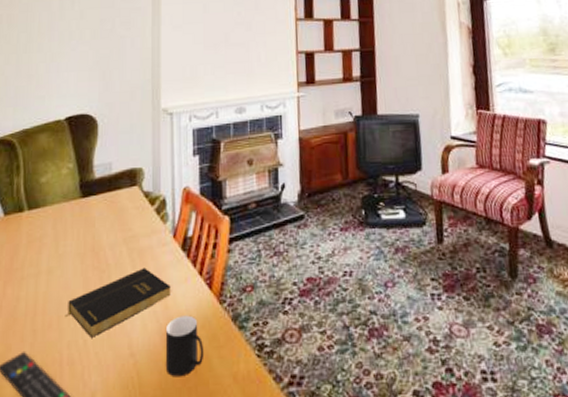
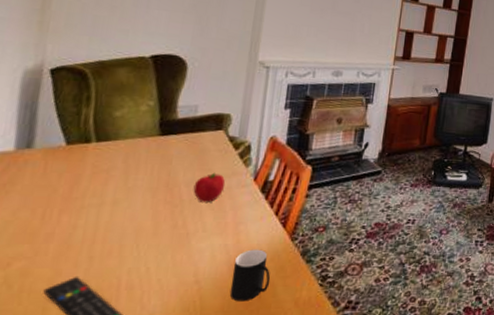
book: present [65,267,171,338] -> none [128,205,245,266]
fruit: none [117,232,147,266] -> present [193,172,226,202]

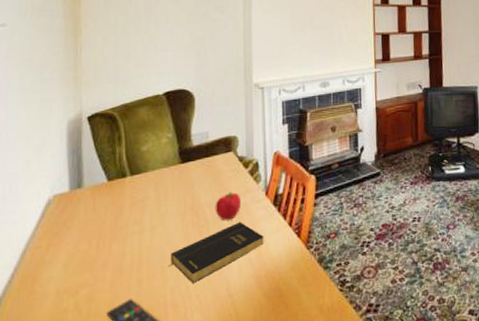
book: none [128,205,245,266] -> present [168,221,264,283]
cup: present [229,249,271,302] -> none [259,260,294,312]

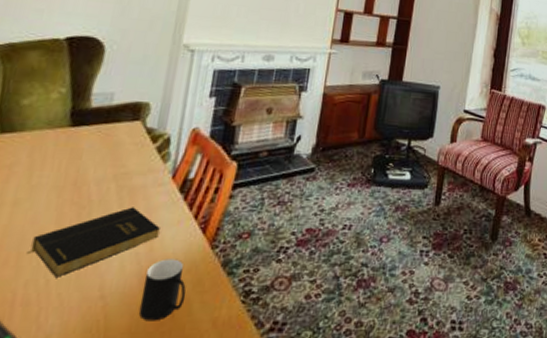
fruit: present [215,191,242,221] -> none [103,169,141,203]
cup: none [259,260,294,312] -> present [138,259,186,322]

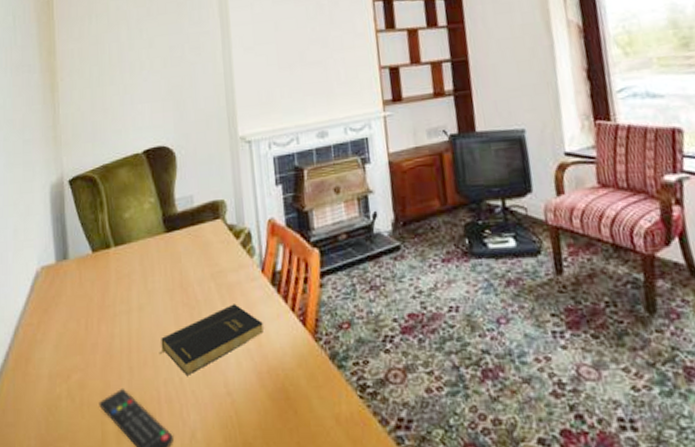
cup: present [138,259,186,322] -> none [260,353,304,418]

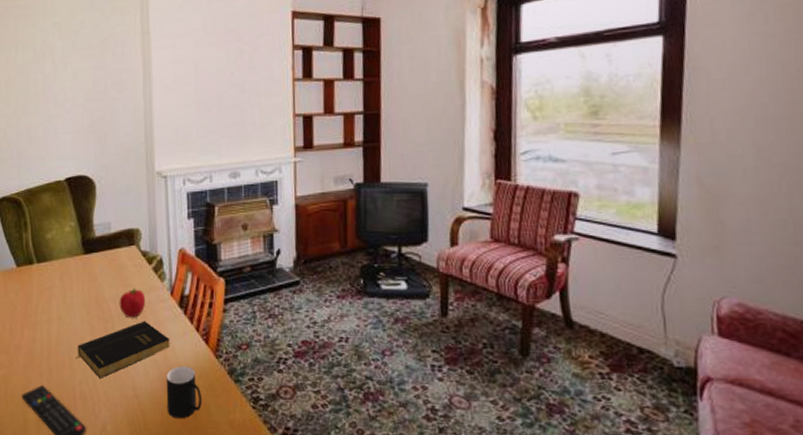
fruit: none [205,267,235,302] -> present [119,288,146,318]
cup: none [260,353,304,418] -> present [165,366,203,419]

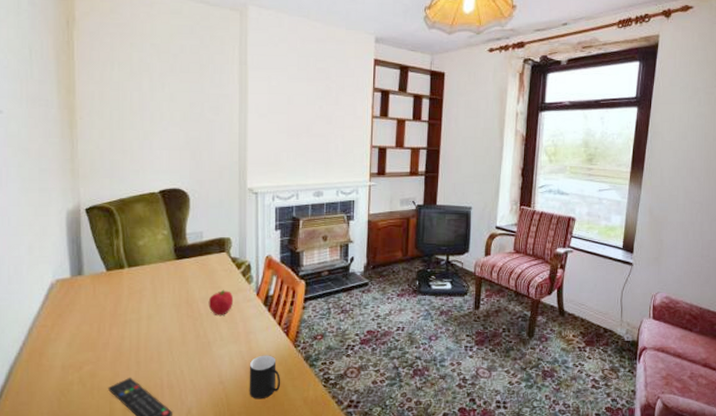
book: present [75,321,170,378] -> none [164,318,254,369]

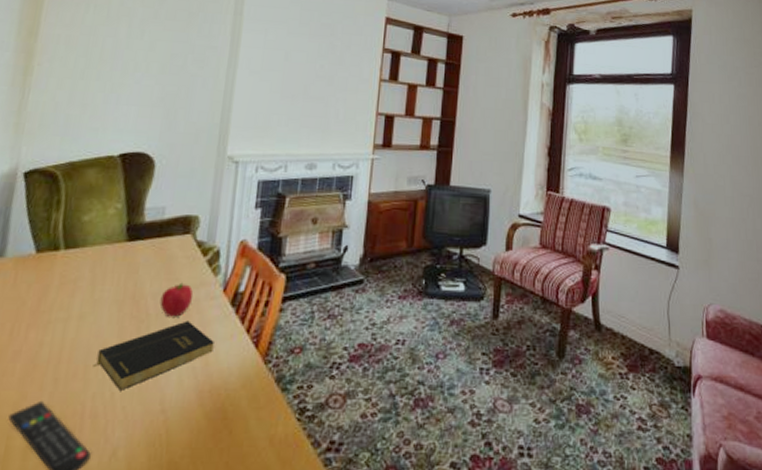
book: none [164,318,254,369] -> present [93,320,214,390]
cup: present [249,355,281,399] -> none [197,373,242,437]

